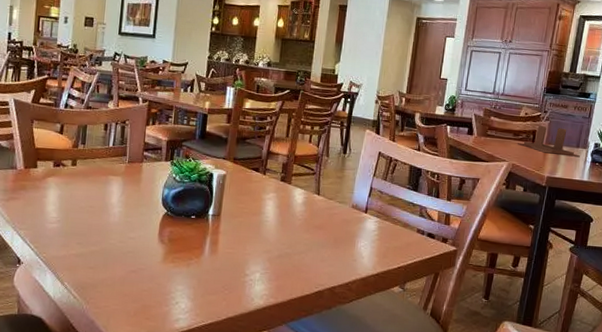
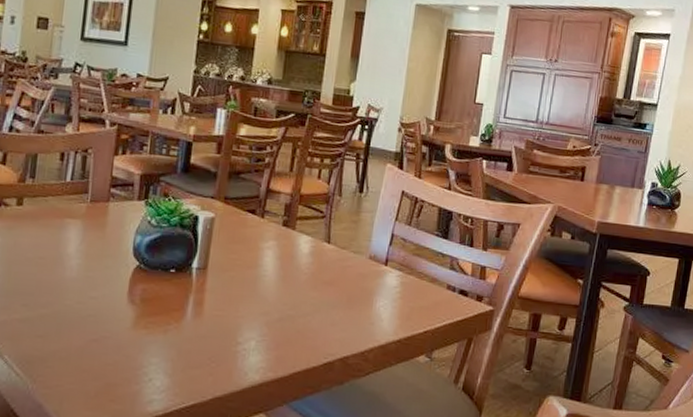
napkin holder: present [518,125,580,157] -> none [564,160,635,199]

